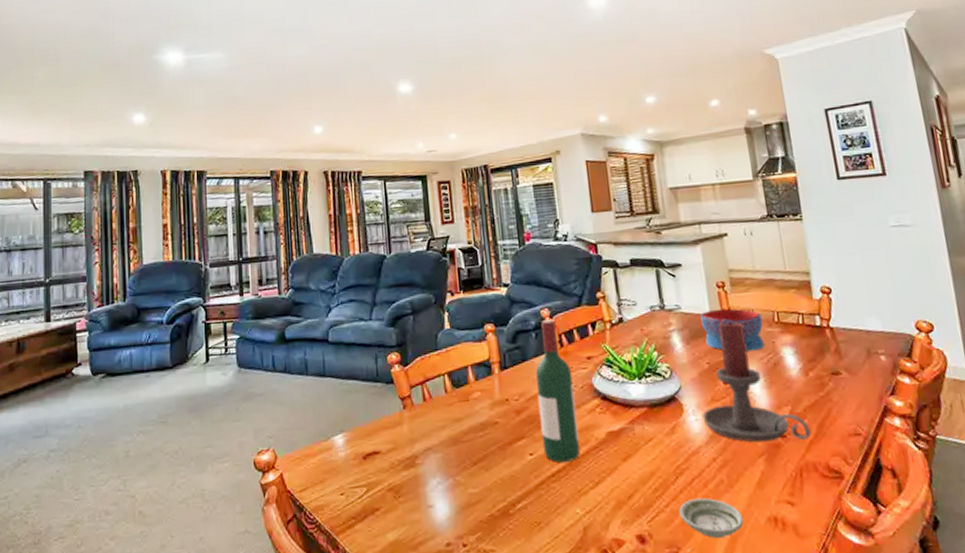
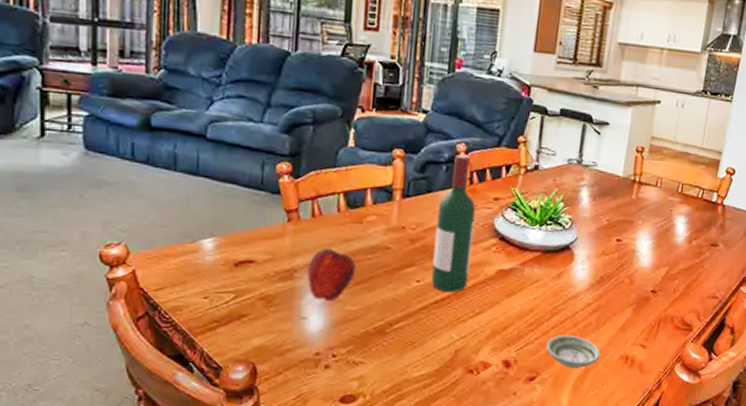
apple: none [426,430,471,486] -> present [307,248,356,302]
bowl: present [701,308,765,351] -> none [611,172,668,216]
candle holder: present [702,322,812,443] -> none [589,185,679,298]

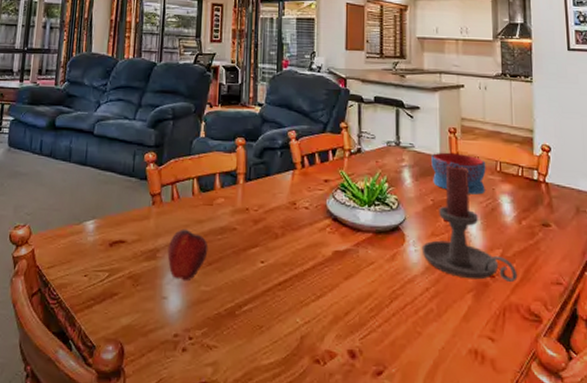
wine bottle: present [431,154,476,292] -> none [273,140,309,274]
saucer: present [546,335,601,368] -> none [390,323,447,363]
candle holder: none [589,185,679,298] -> present [421,165,518,283]
bowl: none [611,172,668,216] -> present [431,152,486,195]

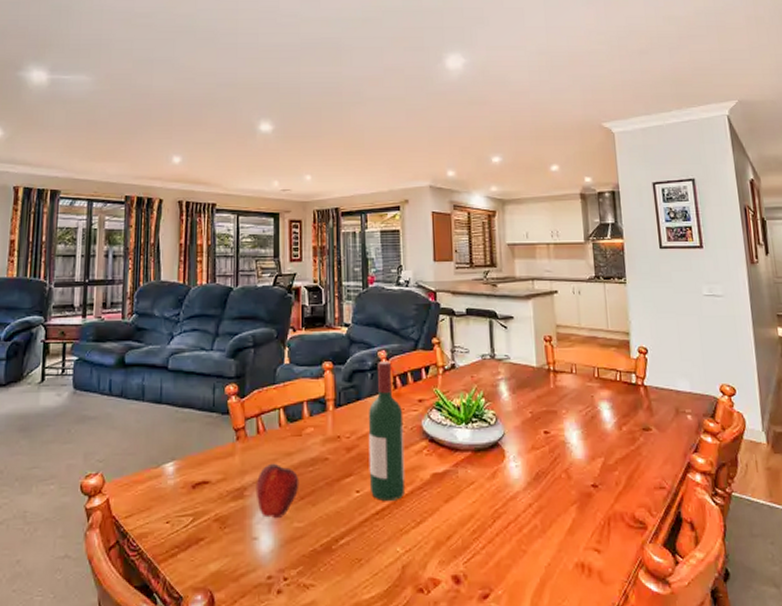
wine bottle: none [273,140,309,274] -> present [368,360,406,501]
candle holder: present [421,165,518,283] -> none [522,374,621,491]
bowl: present [431,152,486,195] -> none [528,361,584,403]

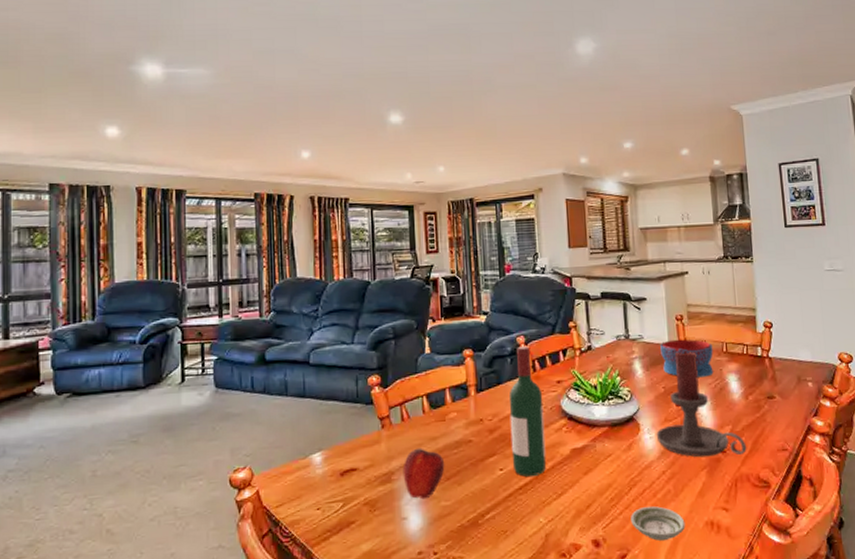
saucer: none [494,542,554,581] -> present [631,506,686,541]
candle holder: none [522,374,621,491] -> present [656,351,747,458]
bowl: none [528,361,584,403] -> present [660,339,713,377]

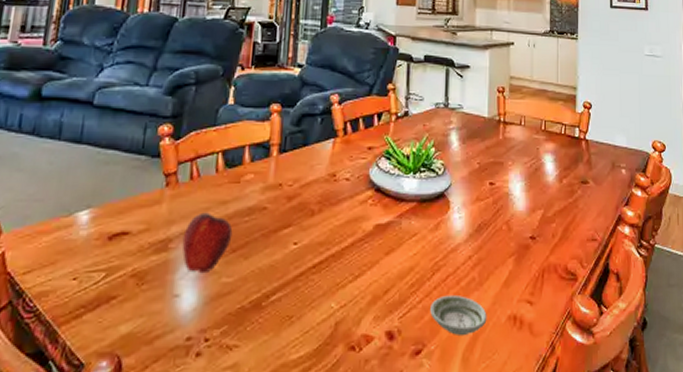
wine bottle: present [509,345,547,477] -> none [308,105,351,253]
candle holder: present [656,351,747,458] -> none [466,125,557,243]
bowl: present [660,339,713,377] -> none [479,112,532,155]

